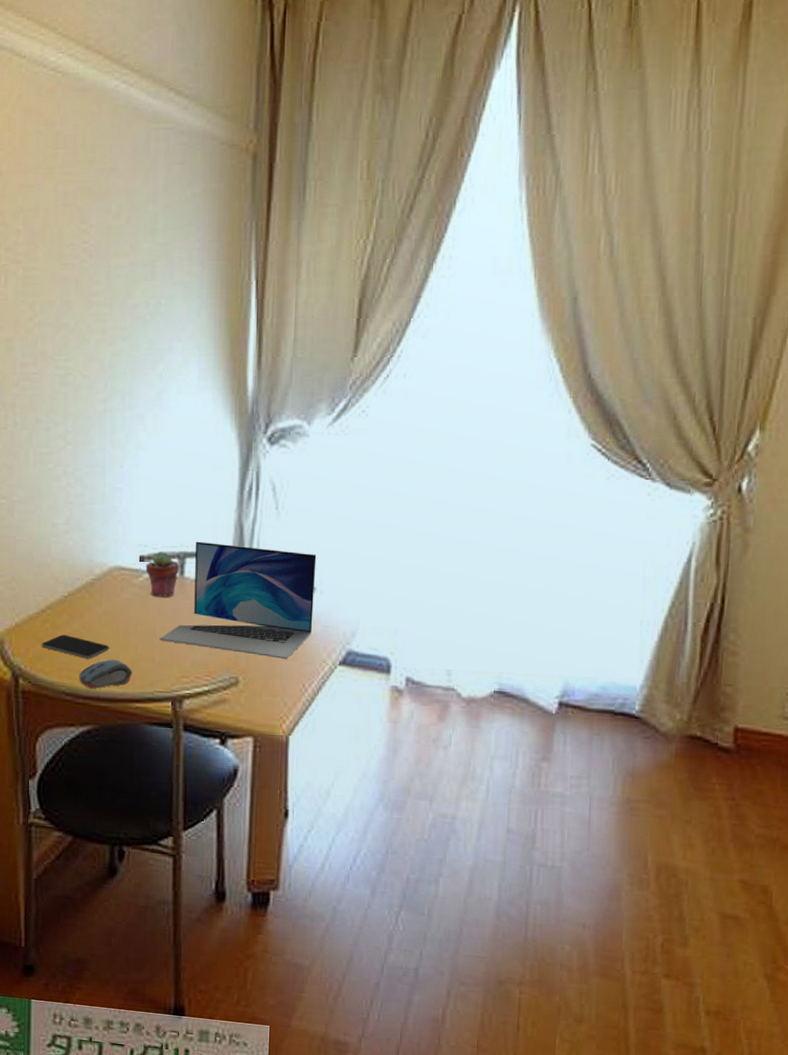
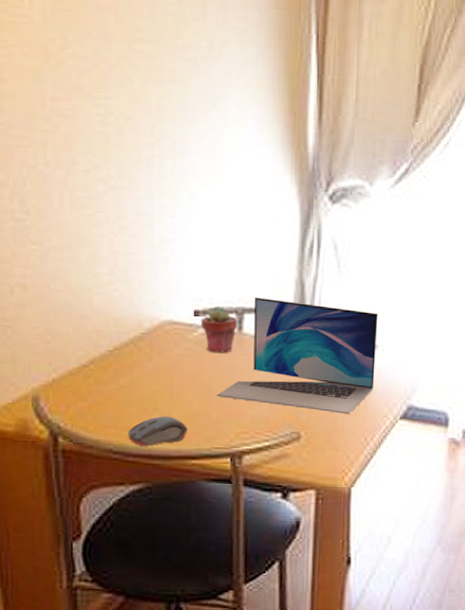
smartphone: present [42,635,110,659] -> none [84,391,163,416]

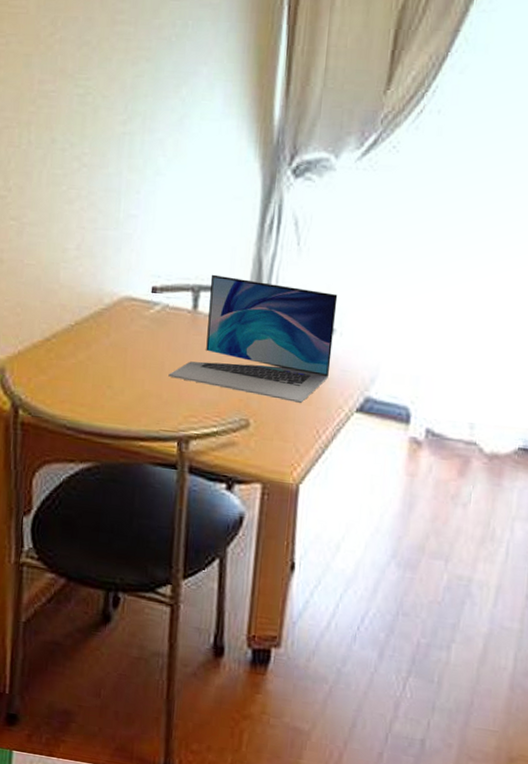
computer mouse: present [128,416,188,446] -> none [81,393,138,424]
potted succulent: present [200,305,238,353] -> none [157,282,194,332]

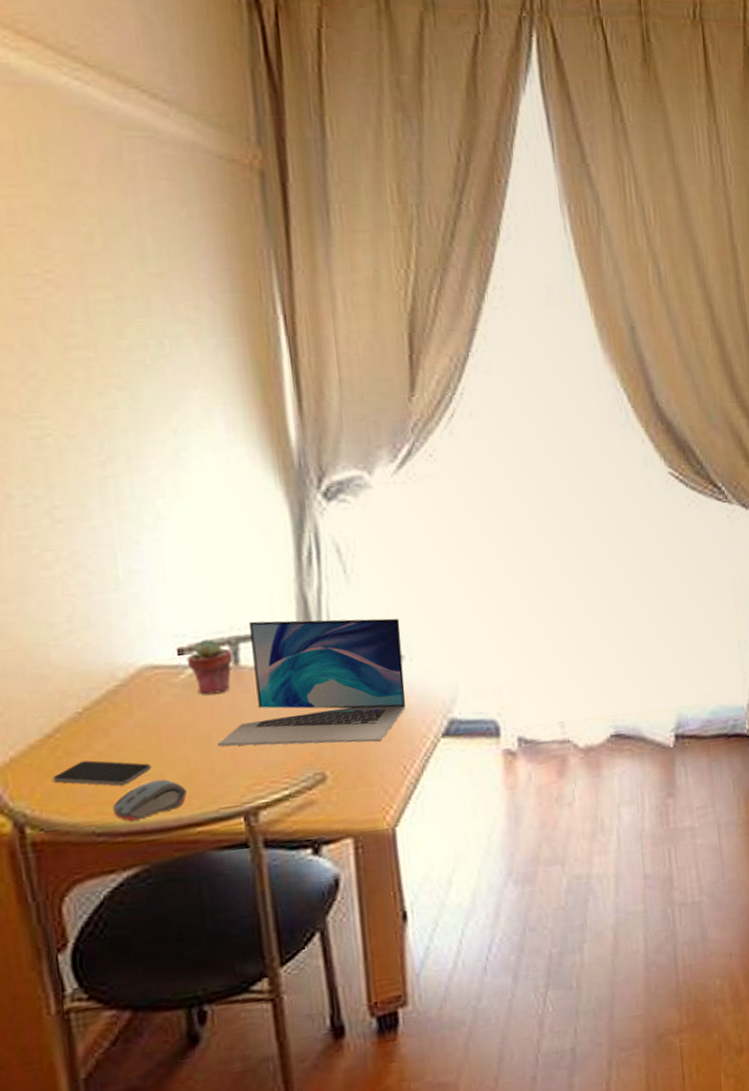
smartphone: none [44,365,116,393] -> present [53,760,152,787]
computer mouse: none [81,393,138,424] -> present [112,779,187,822]
potted succulent: none [157,282,194,332] -> present [186,638,234,695]

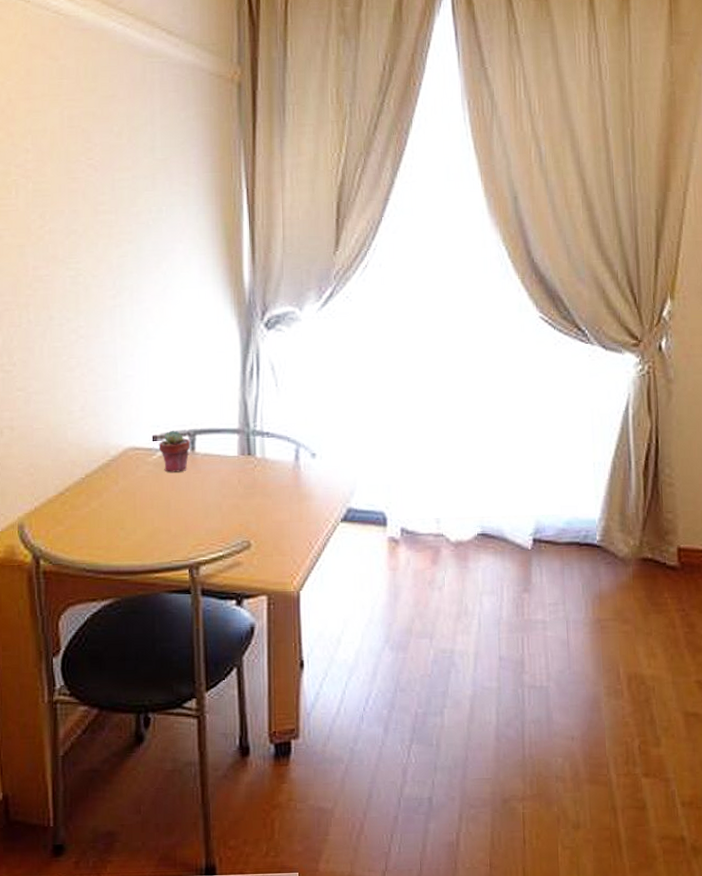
smartphone: present [53,760,152,787] -> none [61,514,128,536]
computer mouse: present [112,779,187,822] -> none [99,534,150,563]
laptop: present [217,618,406,747] -> none [175,419,315,521]

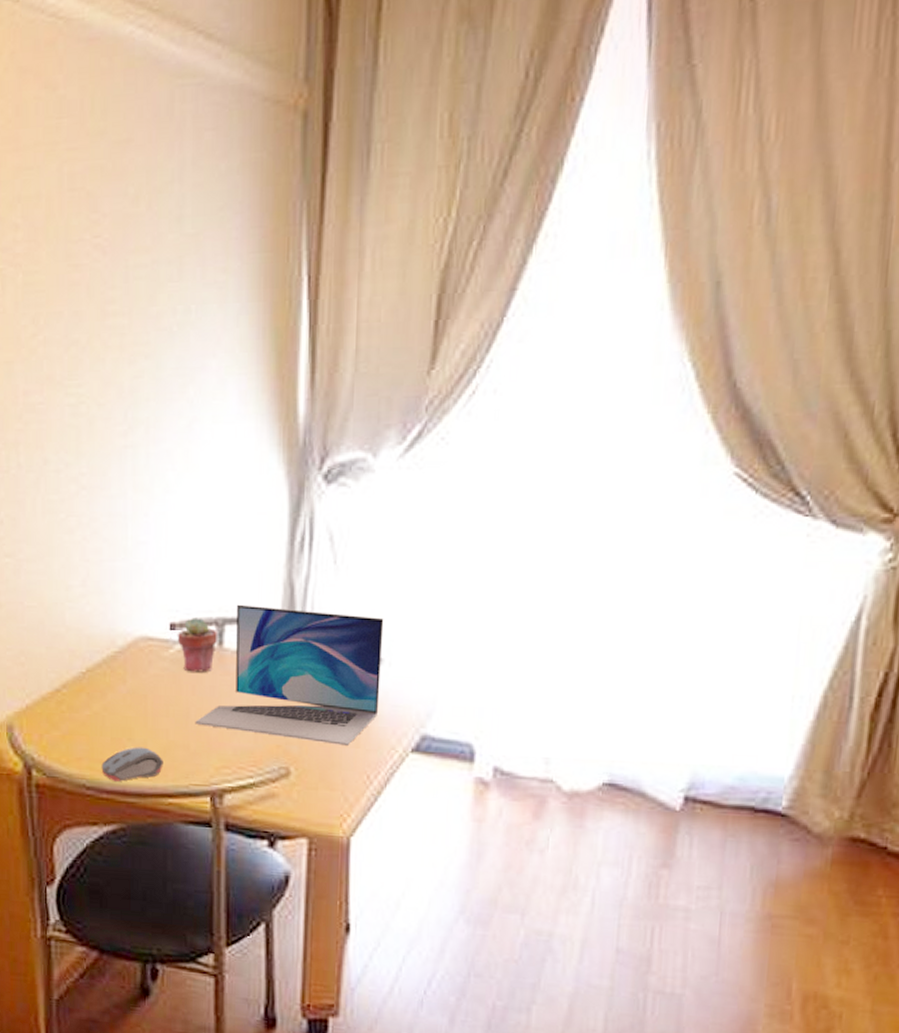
computer mouse: none [99,534,150,563] -> present [101,747,163,782]
laptop: none [175,419,315,521] -> present [195,604,384,745]

